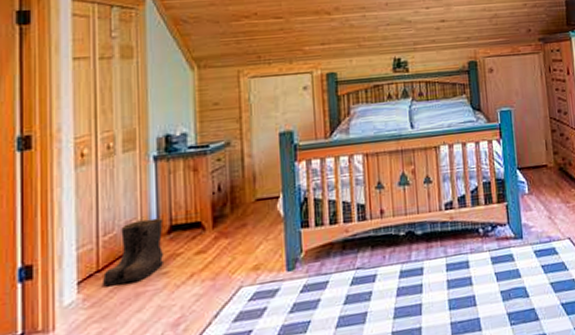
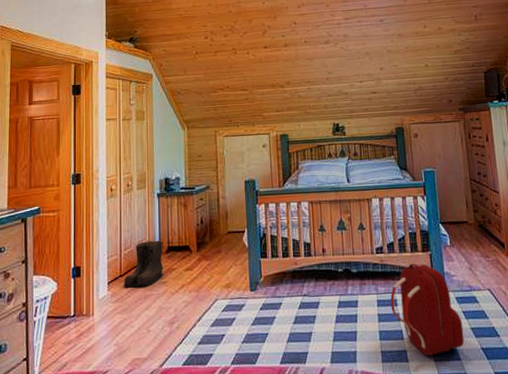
backpack: none [461,216,543,321] -> present [390,263,465,356]

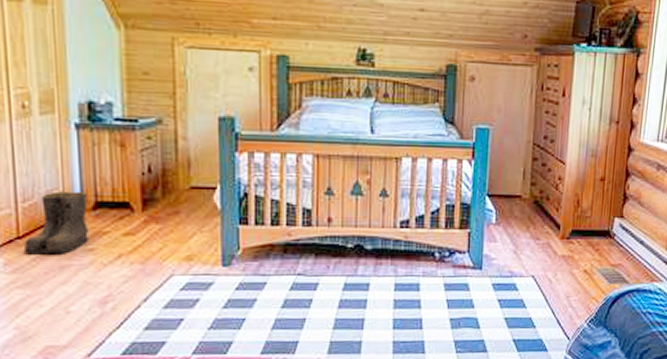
backpack: present [390,263,465,356] -> none [411,242,496,347]

